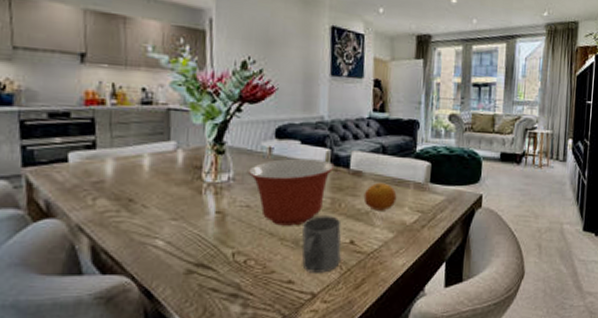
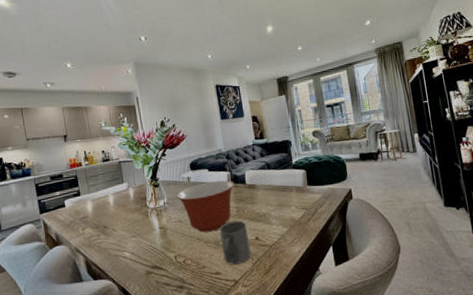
fruit: present [363,182,397,211] -> none [259,190,285,213]

